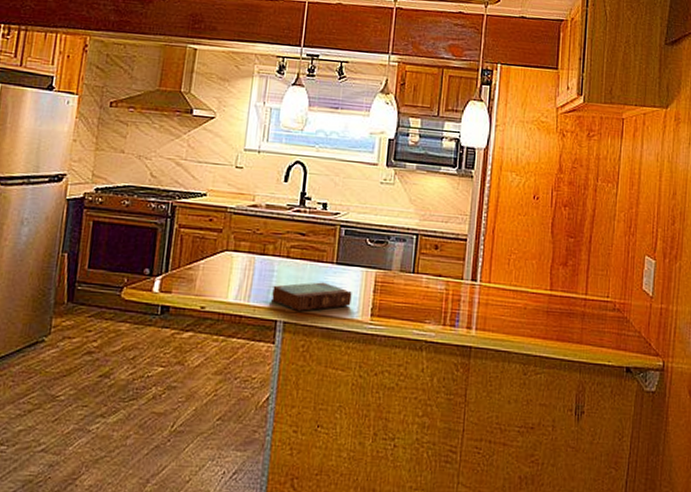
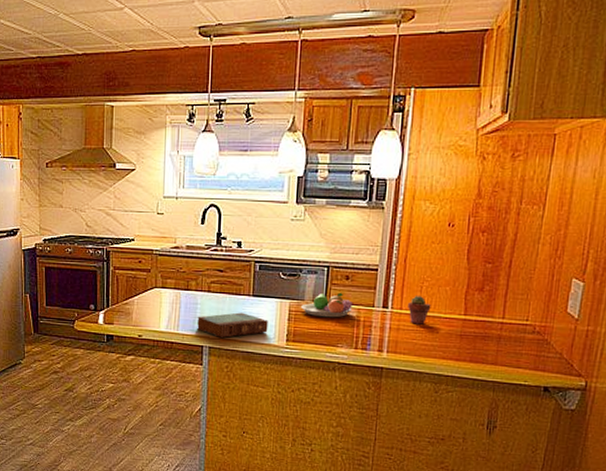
fruit bowl: none [388,263,442,291] -> present [301,293,354,318]
potted succulent: none [496,269,518,300] -> present [408,296,431,325]

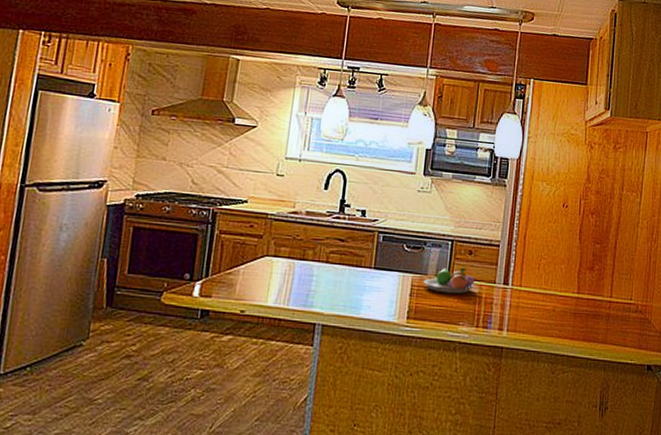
book: present [197,312,268,338] -> none [310,286,389,314]
potted succulent: present [408,296,431,325] -> none [527,273,548,302]

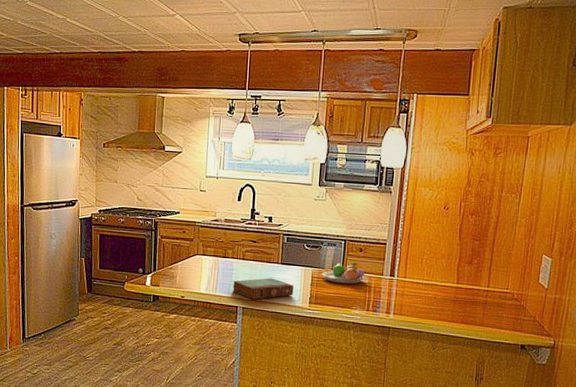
book: none [310,286,389,314] -> present [233,278,294,300]

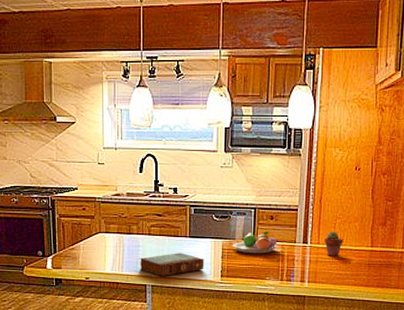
potted succulent: none [411,267,430,291] -> present [324,232,343,257]

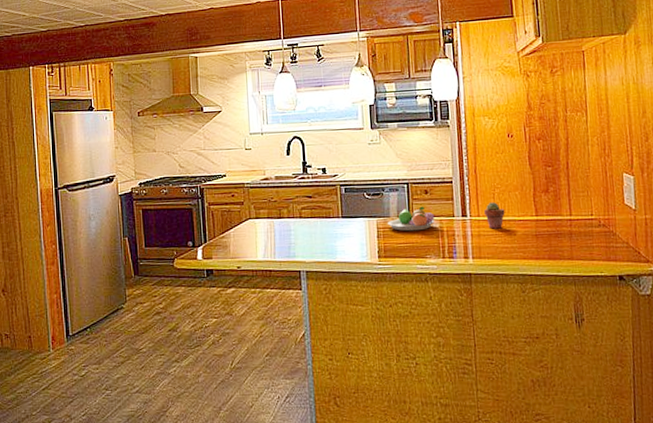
book: present [140,253,204,276] -> none [292,234,360,261]

